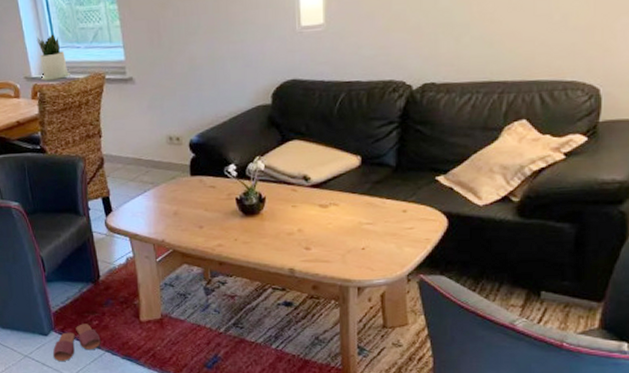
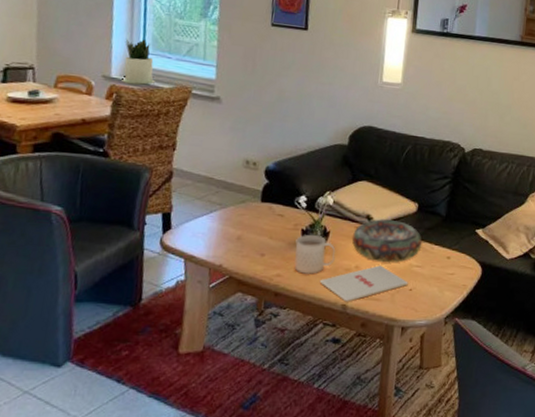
slippers: present [53,324,101,361] -> none [62,354,128,399]
mug: none [232,201,275,243] -> present [294,234,336,275]
magazine: none [262,226,360,266] -> present [319,265,408,302]
decorative bowl: none [290,178,371,222] -> present [351,219,423,262]

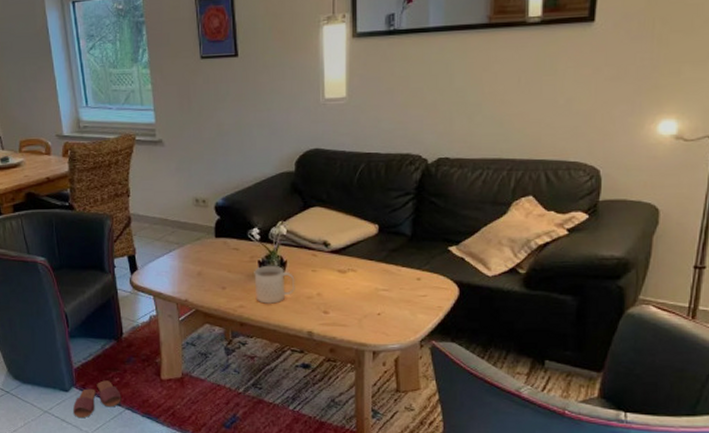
slippers: none [62,354,128,399] -> present [73,380,122,418]
planter: present [121,39,155,86] -> none [69,95,101,140]
magazine: present [319,265,408,302] -> none [282,291,376,329]
decorative bowl: present [351,219,423,262] -> none [310,245,387,287]

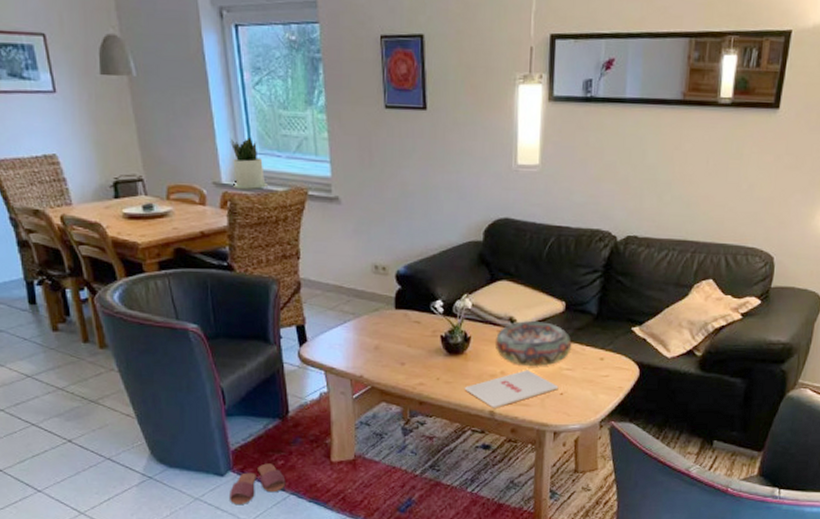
planter: none [69,95,101,140] -> present [230,137,268,191]
mug: present [254,265,295,305] -> none [435,340,479,383]
magazine: none [282,291,376,329] -> present [464,370,559,408]
decorative bowl: none [310,245,387,287] -> present [494,321,572,366]

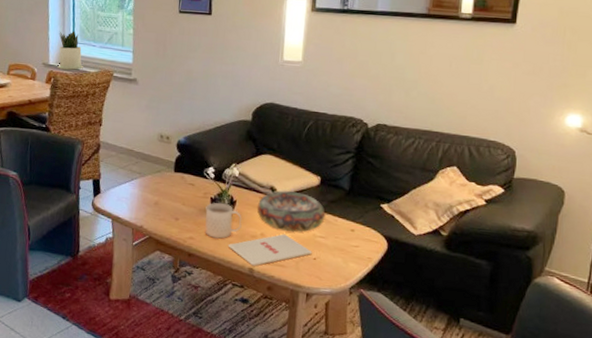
slippers: present [230,463,286,504] -> none [23,294,70,329]
mug: none [435,340,479,383] -> present [205,202,242,240]

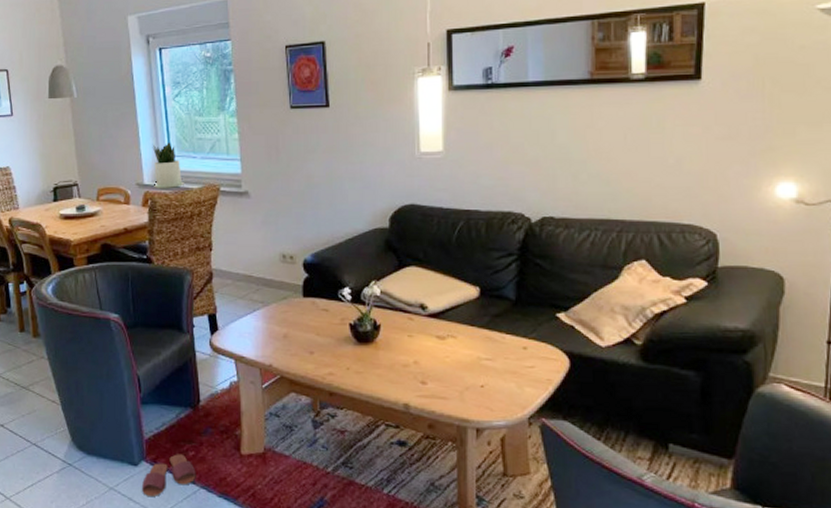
slippers: none [23,294,70,329] -> present [142,454,196,497]
mug: present [205,202,242,240] -> none [345,328,390,373]
magazine: present [228,234,312,266] -> none [375,359,478,401]
decorative bowl: present [256,191,326,232] -> none [406,308,490,356]

